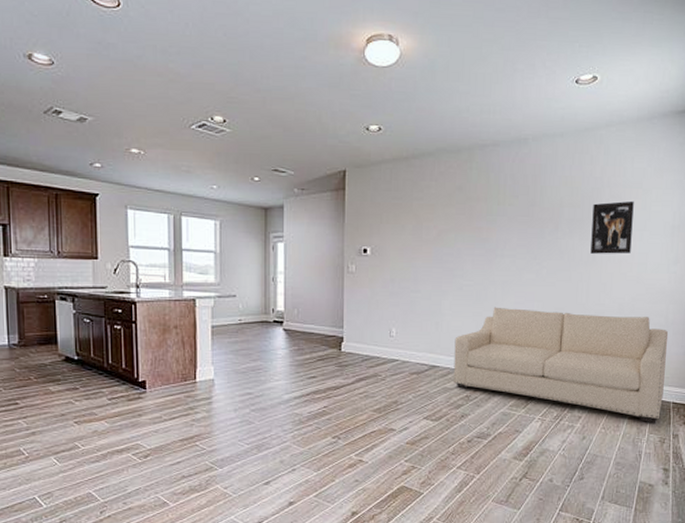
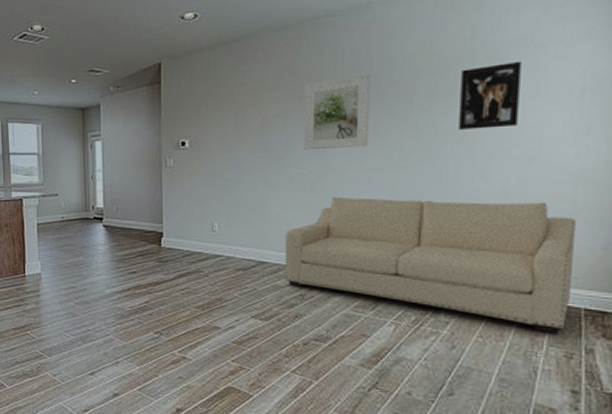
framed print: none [472,200,526,264] -> present [304,74,371,151]

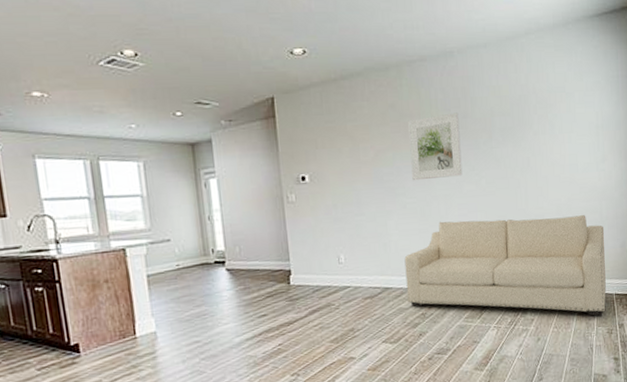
wall art: present [459,60,521,130] -> none [522,104,562,159]

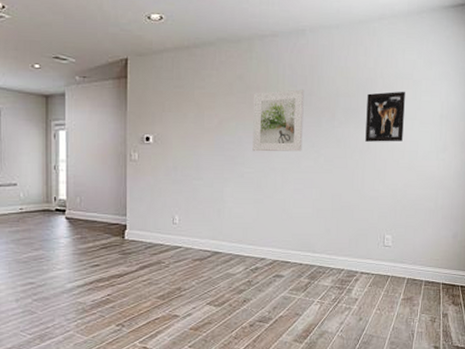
sofa: present [404,215,606,317] -> none [235,193,438,304]
wall art: none [522,104,562,159] -> present [365,91,405,142]

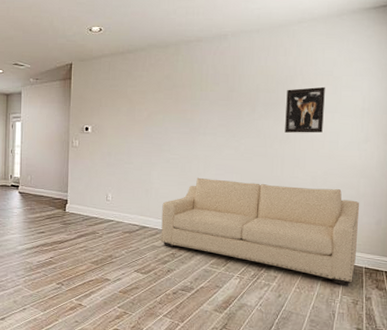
sofa: none [235,193,438,304] -> present [161,177,360,286]
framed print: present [252,89,304,152] -> none [178,86,226,141]

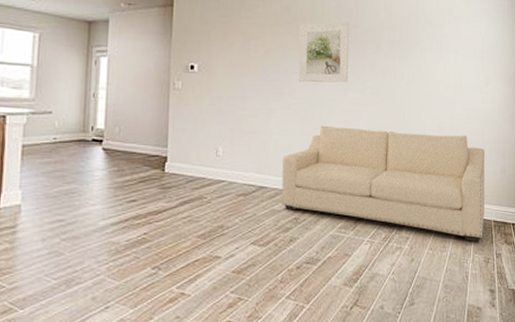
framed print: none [178,86,226,141] -> present [299,21,349,83]
wall art: present [285,86,325,133] -> none [410,25,447,75]

